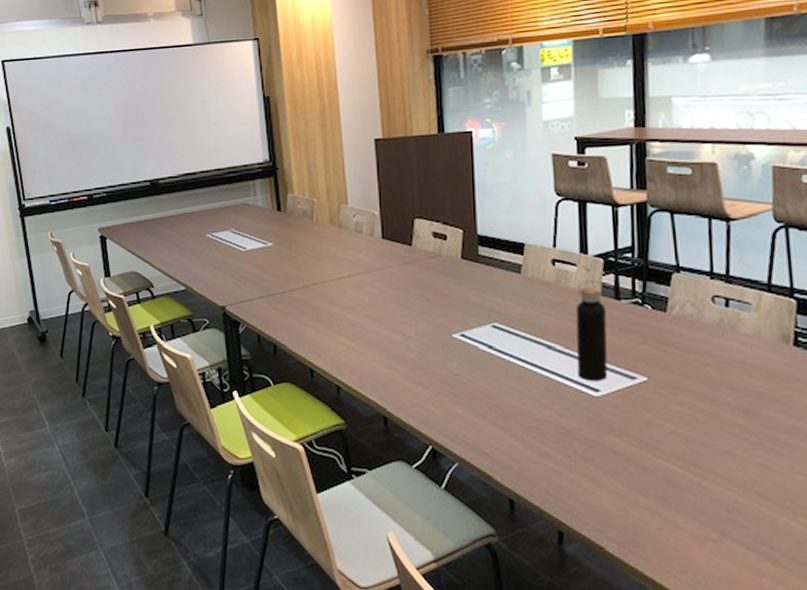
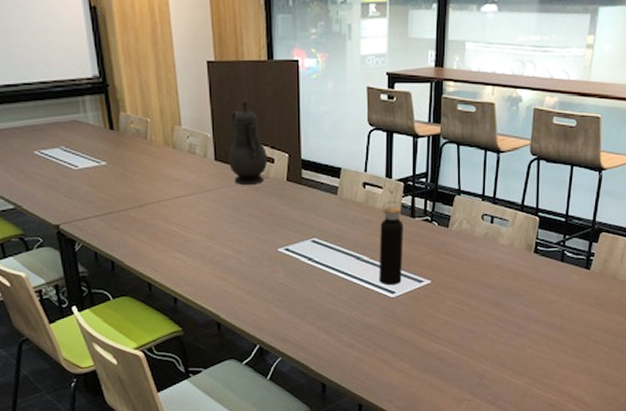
coffeepot: none [396,175,439,263] -> present [228,100,267,184]

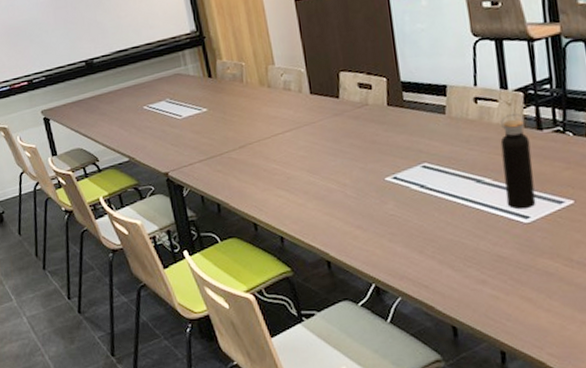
coffeepot: present [228,100,267,184] -> none [323,30,365,115]

